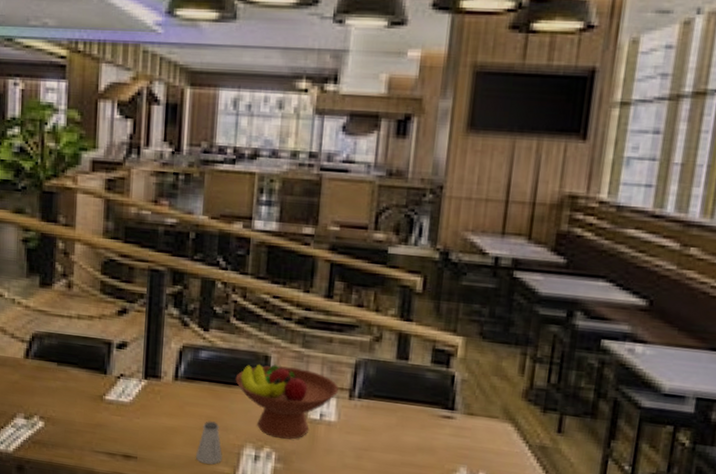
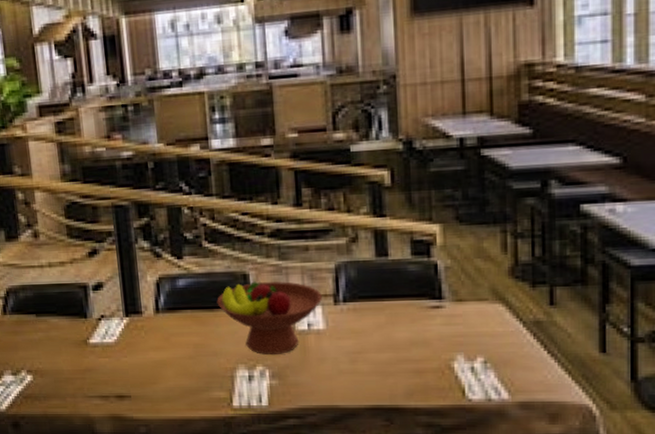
saltshaker: present [195,421,222,465] -> none [189,348,216,391]

